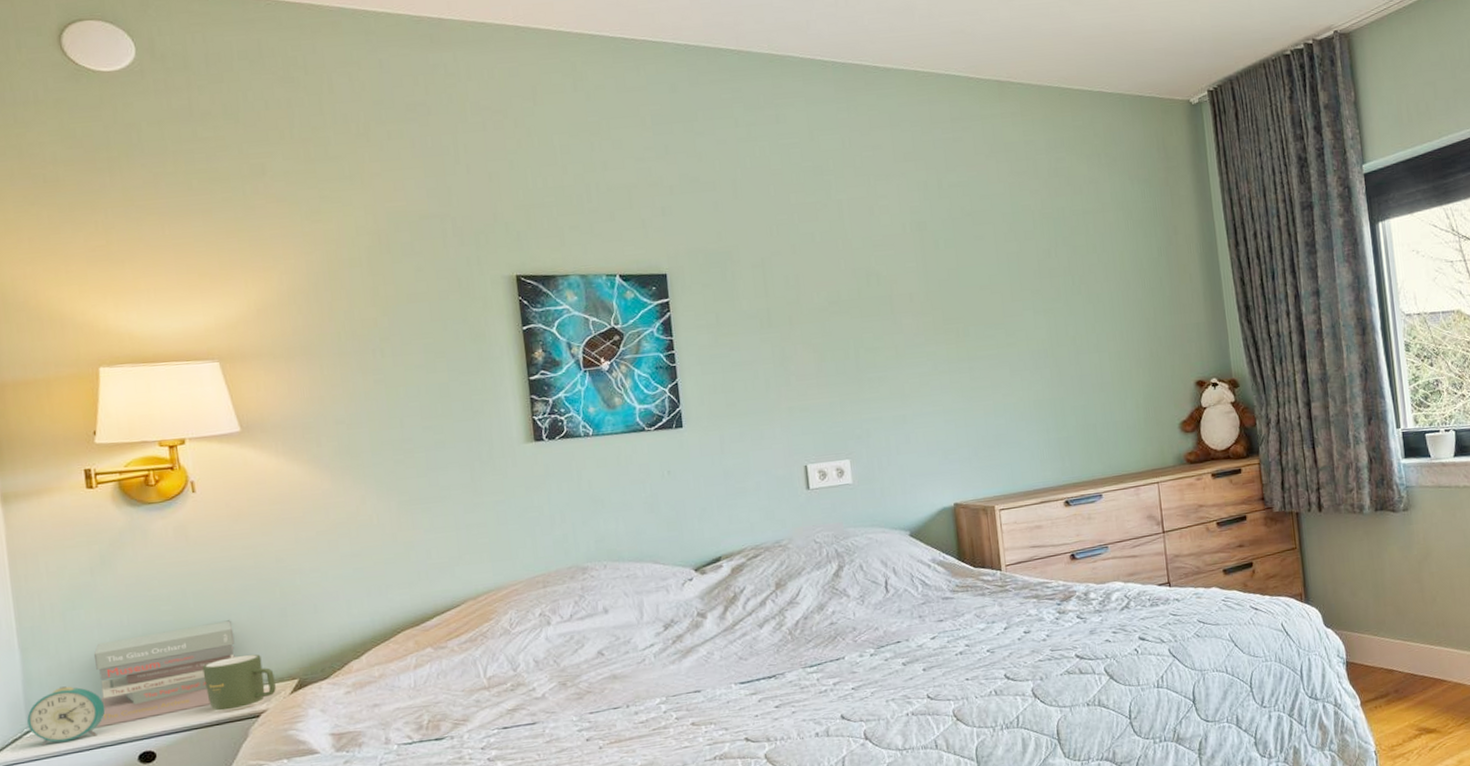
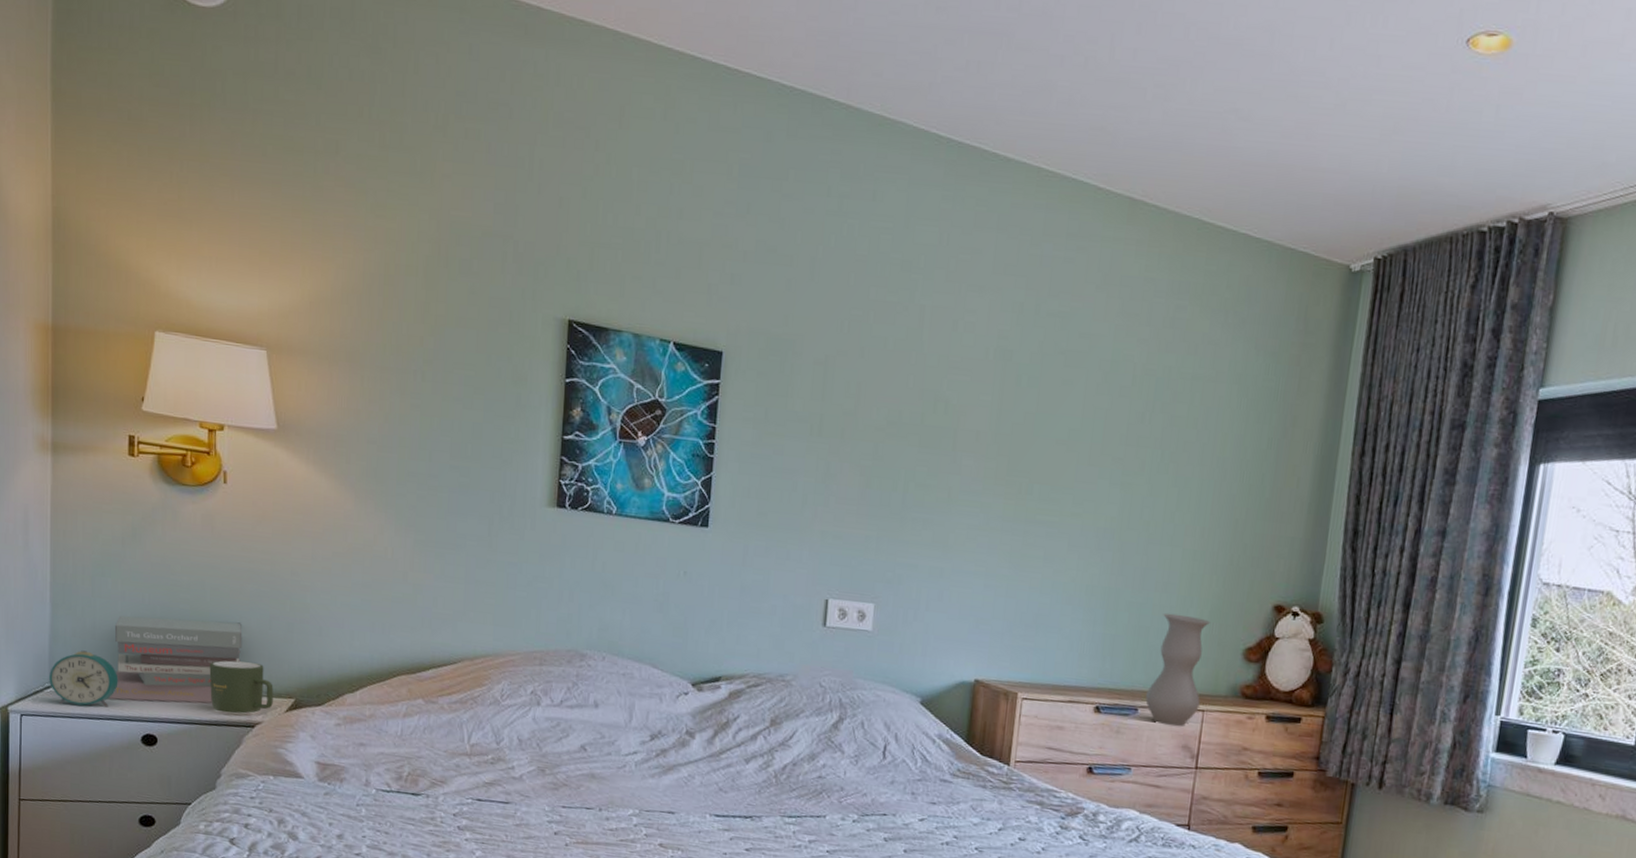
vase: none [1104,406,1154,503] -> present [1145,613,1211,727]

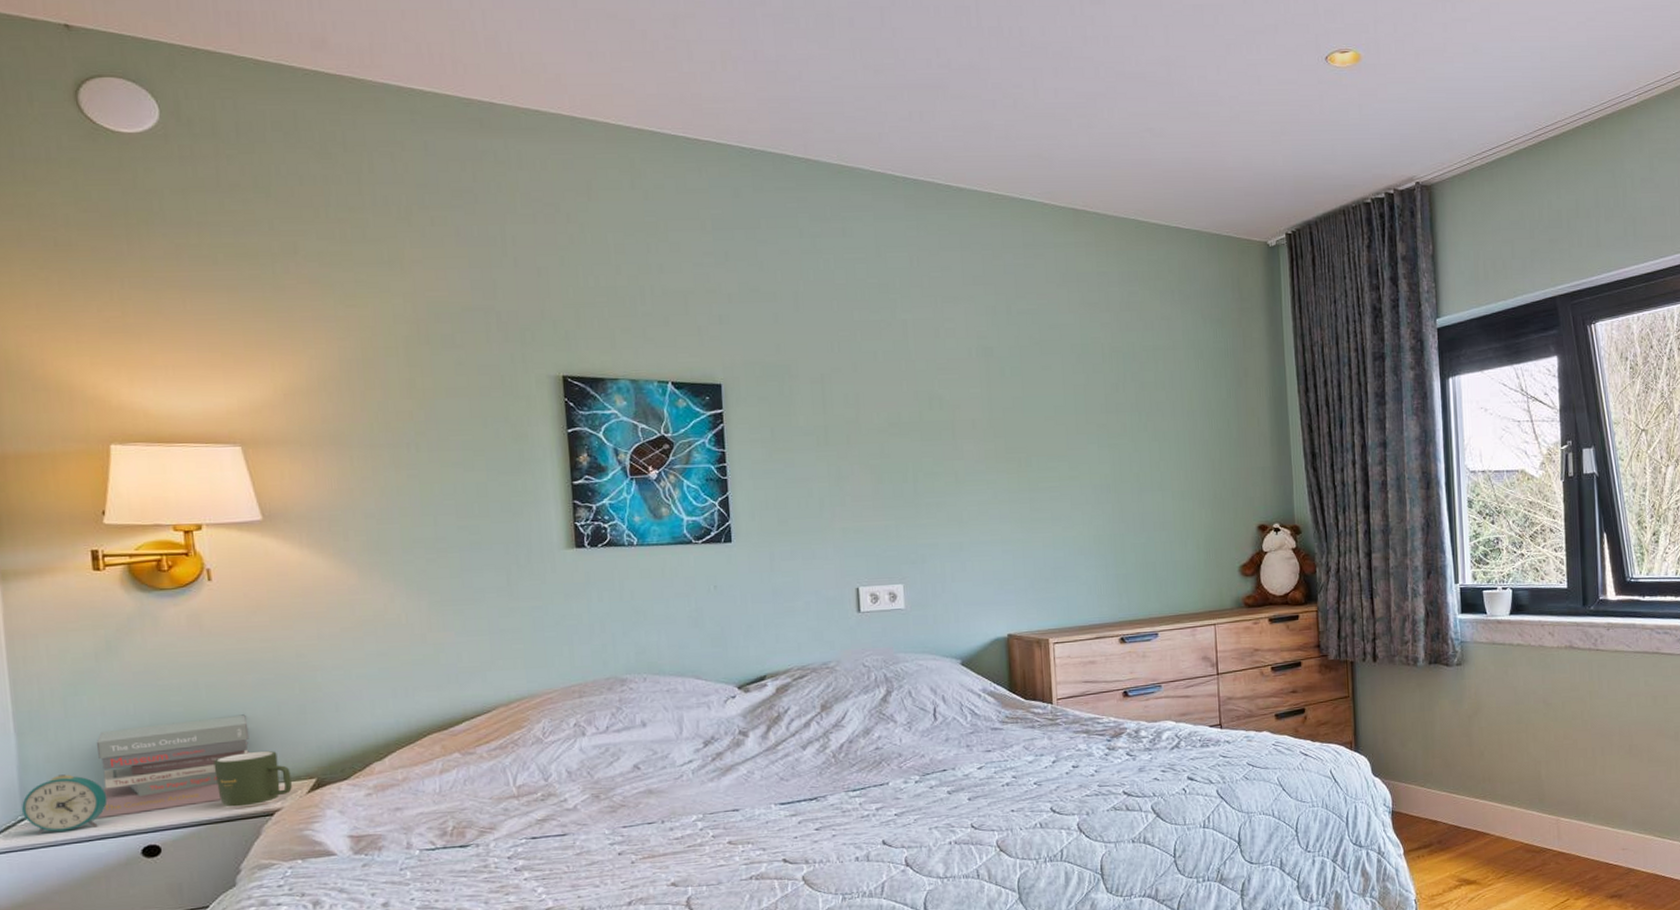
vase: present [1145,613,1211,727] -> none [1163,546,1211,643]

